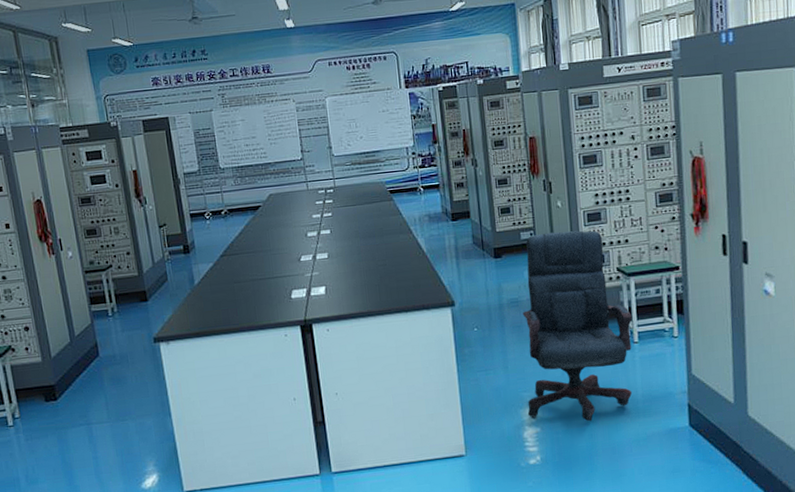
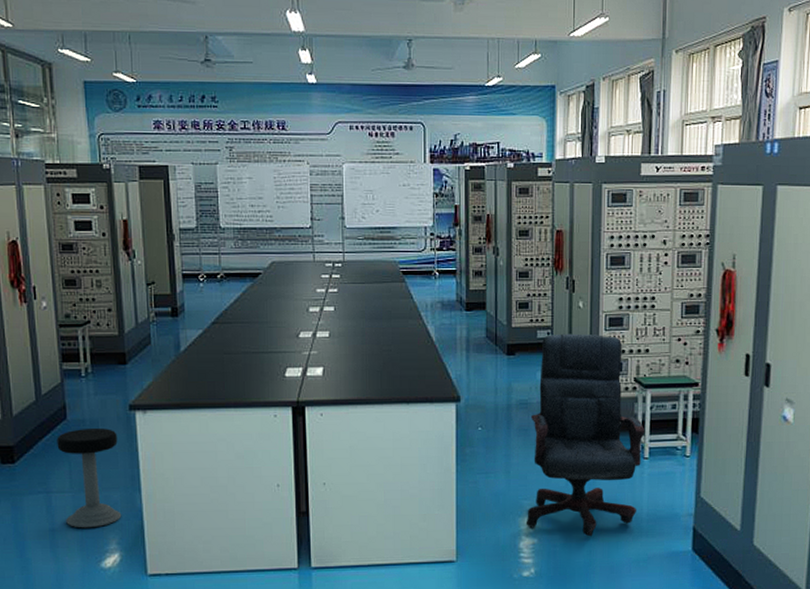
stool: none [92,361,156,454] -> present [57,427,122,528]

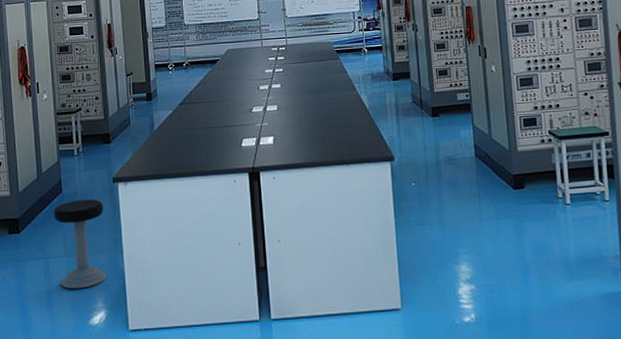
office chair: present [525,333,645,537] -> none [458,94,565,282]

